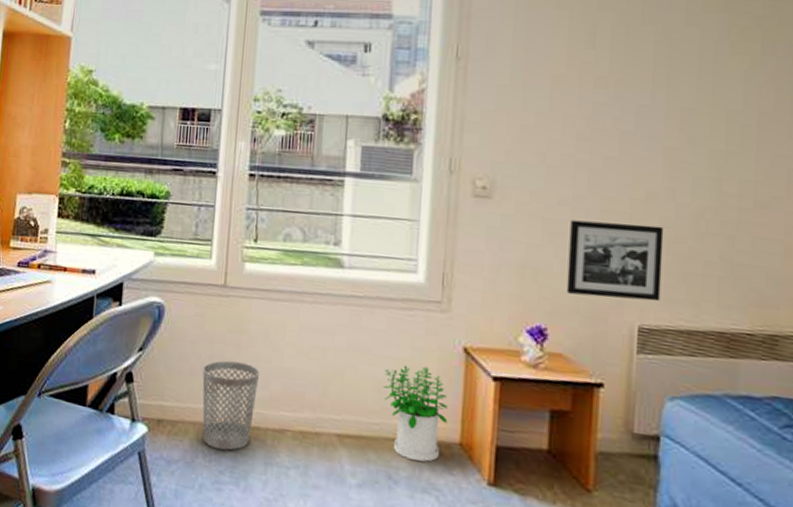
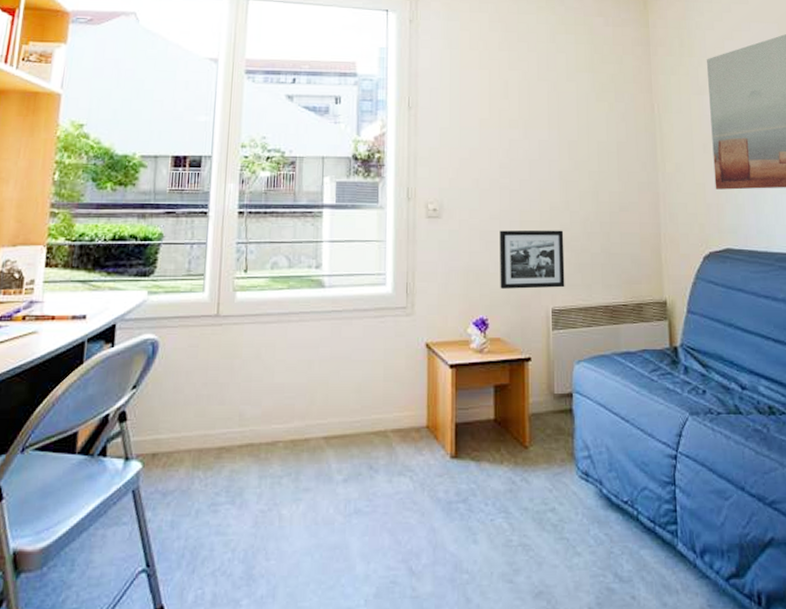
wastebasket: present [202,360,260,451] -> none [197,385,253,471]
potted plant: present [382,365,448,462] -> none [361,364,416,448]

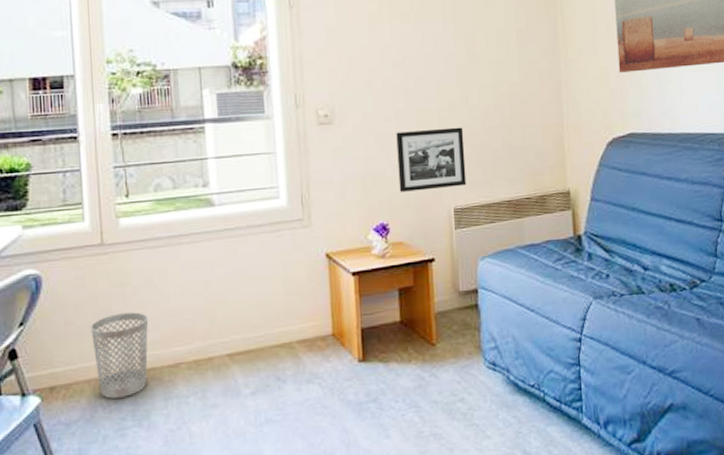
wastebasket: none [197,385,253,471] -> present [91,312,149,399]

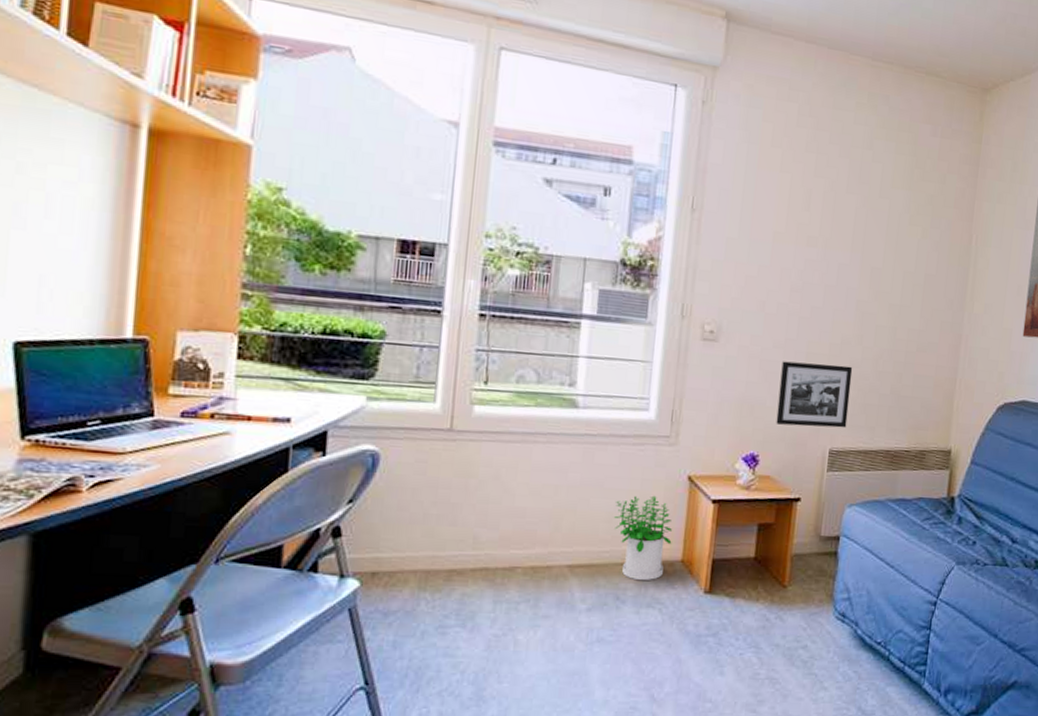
wastebasket: present [91,312,149,399] -> none [425,505,490,594]
potted plant: none [262,276,321,359] -> present [613,495,672,580]

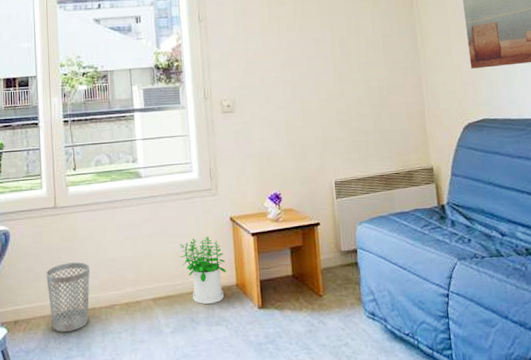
wastebasket: none [425,505,490,594] -> present [46,262,90,332]
picture frame: present [776,361,853,428] -> none [285,114,345,168]

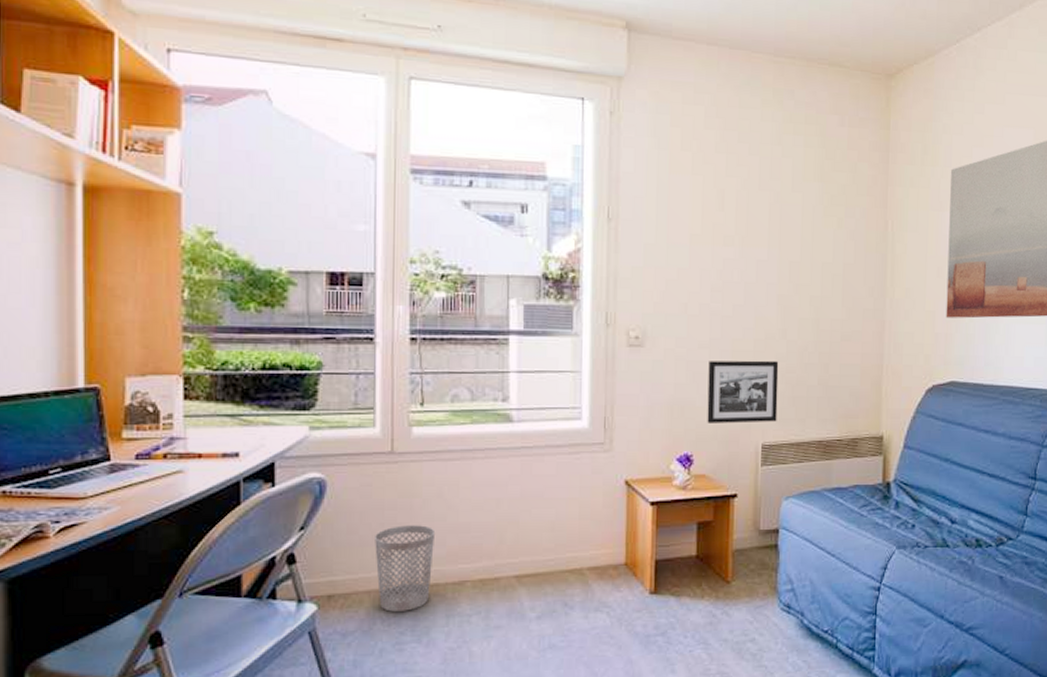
potted plant: present [179,236,227,304] -> none [555,502,614,585]
picture frame: none [285,114,345,168] -> present [707,360,779,423]

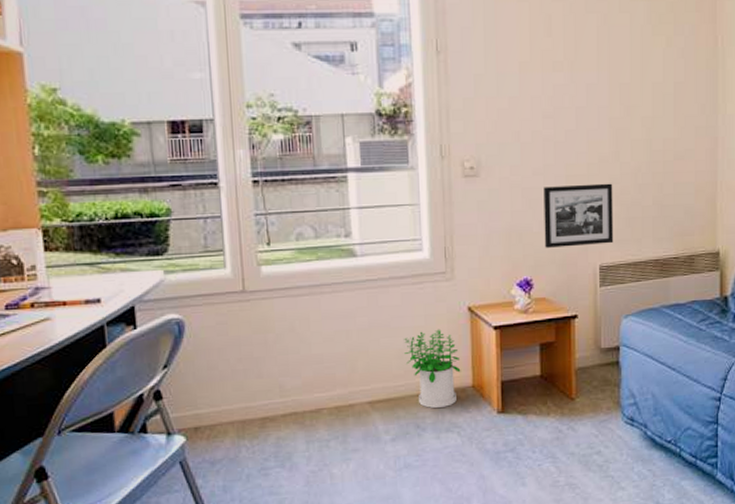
wastebasket: present [375,525,436,612] -> none [234,358,291,440]
potted plant: none [555,502,614,585] -> present [403,329,461,408]

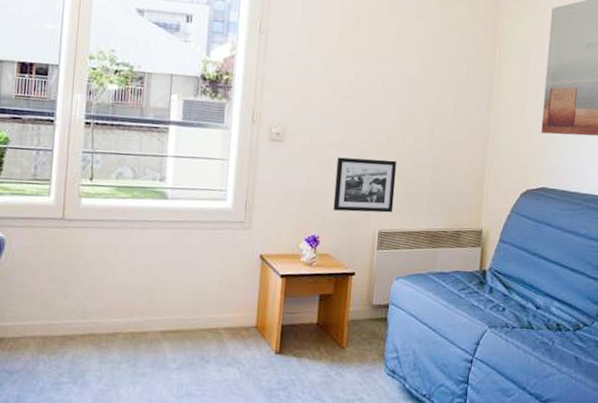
potted plant: present [403,329,461,408] -> none [198,271,247,343]

